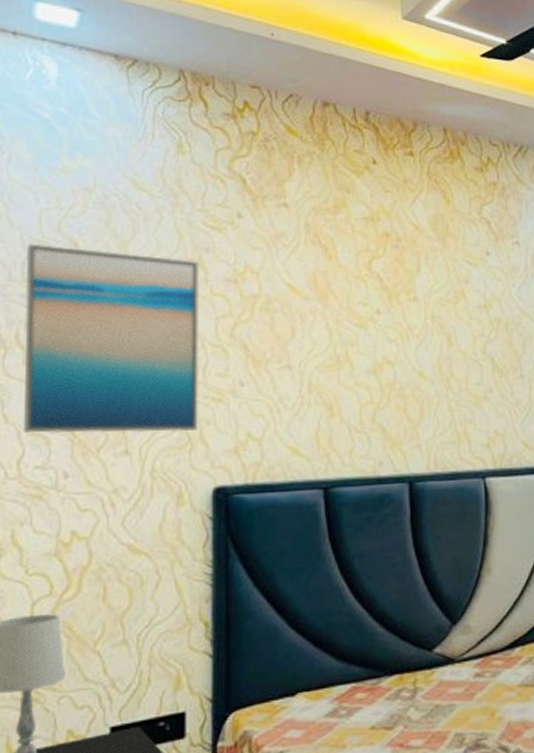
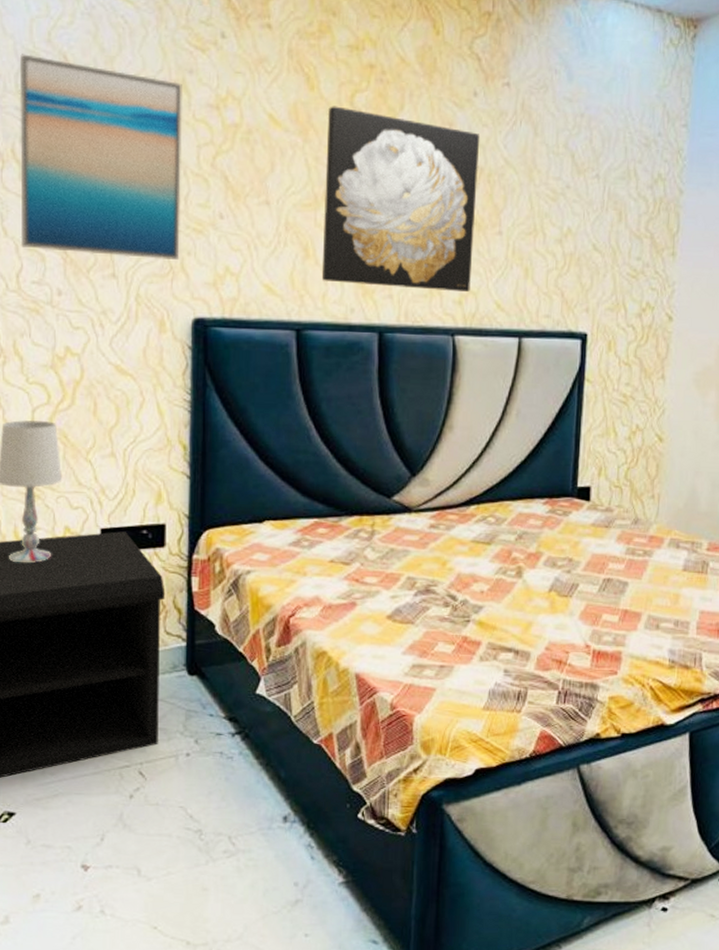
wall art: none [347,272,497,438] -> present [321,106,480,293]

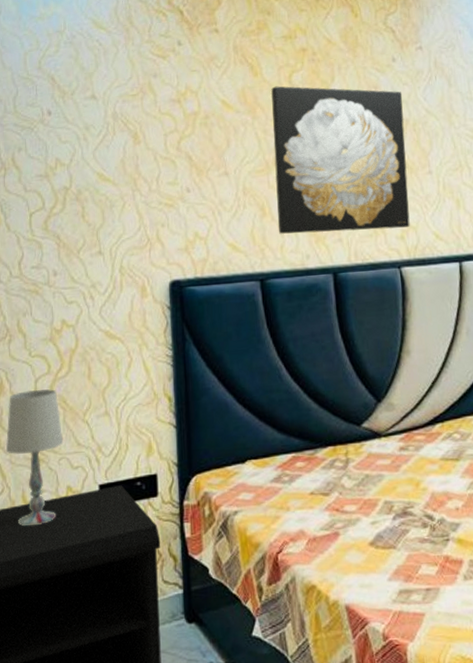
wall art: present [19,54,182,260] -> none [17,80,155,239]

